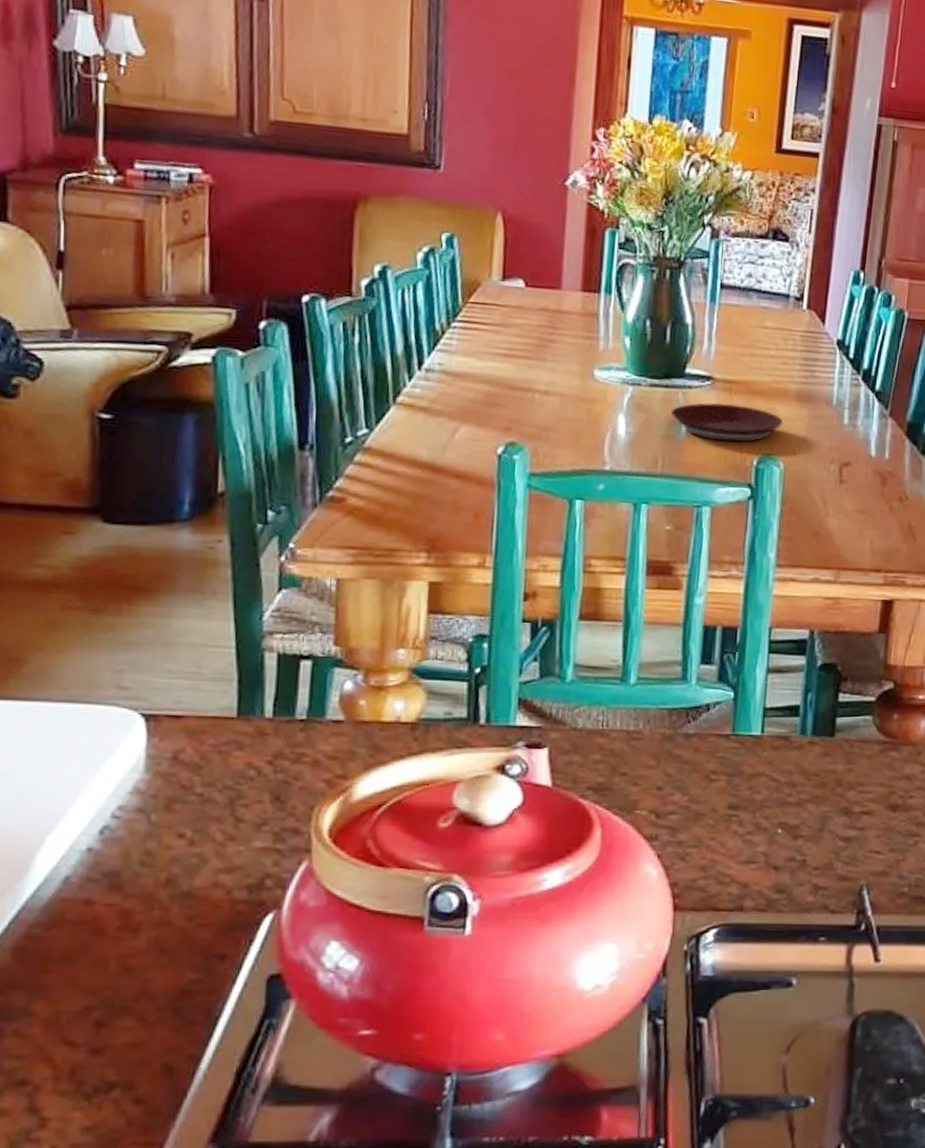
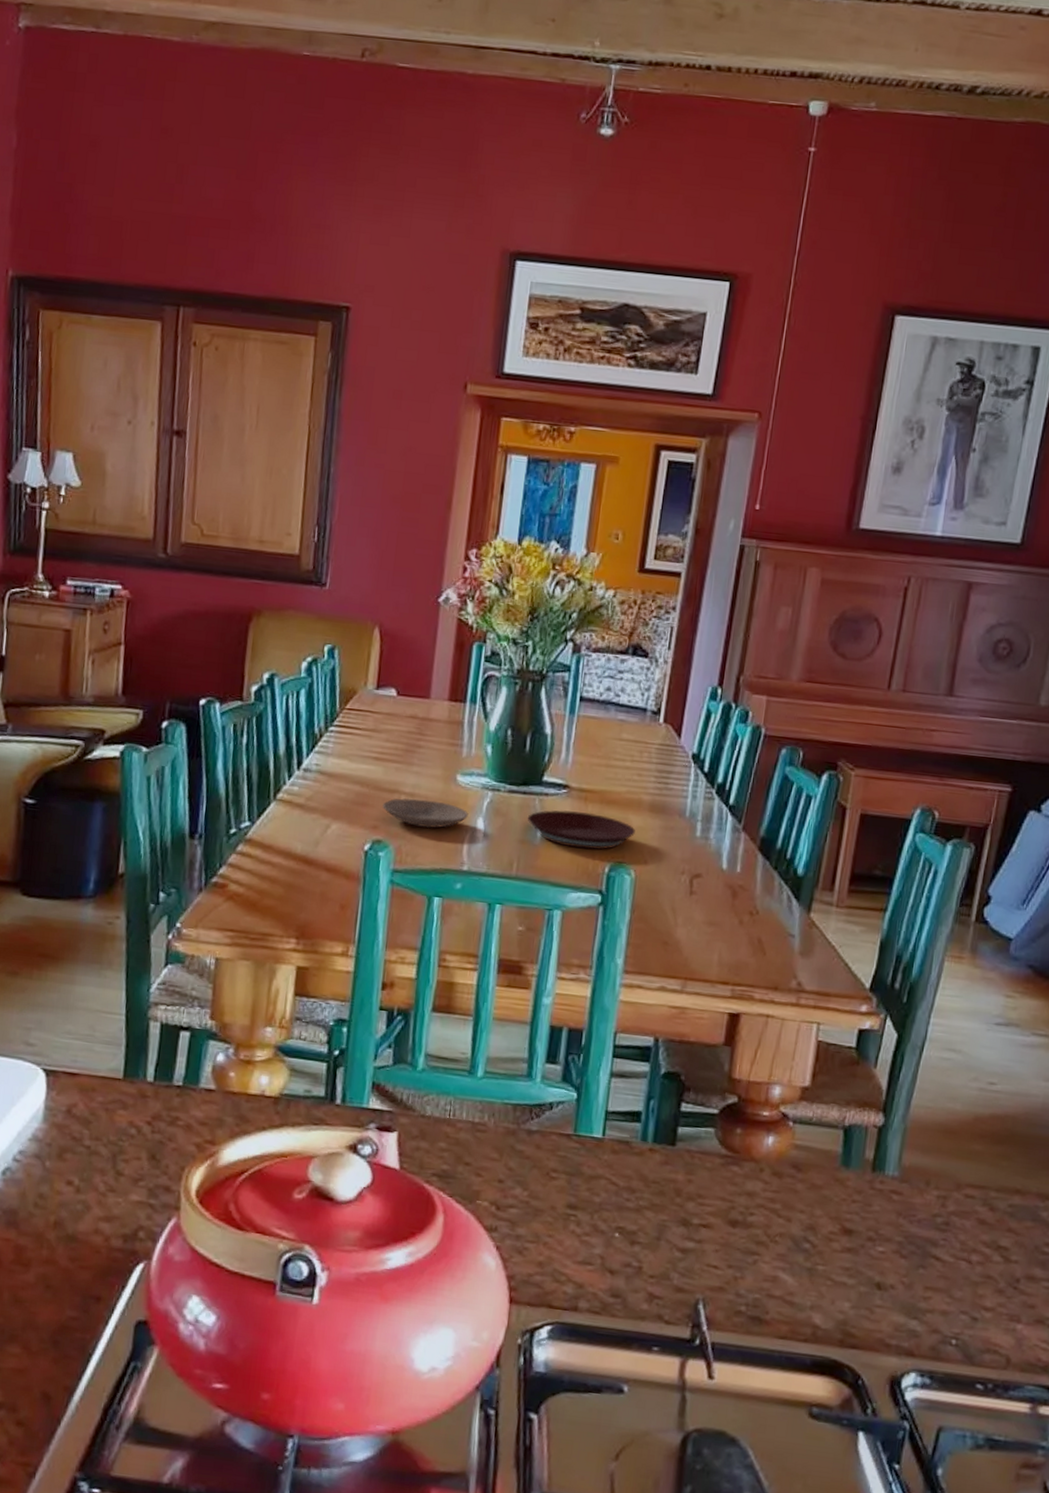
plate: none [515,396,608,428] -> present [383,798,468,829]

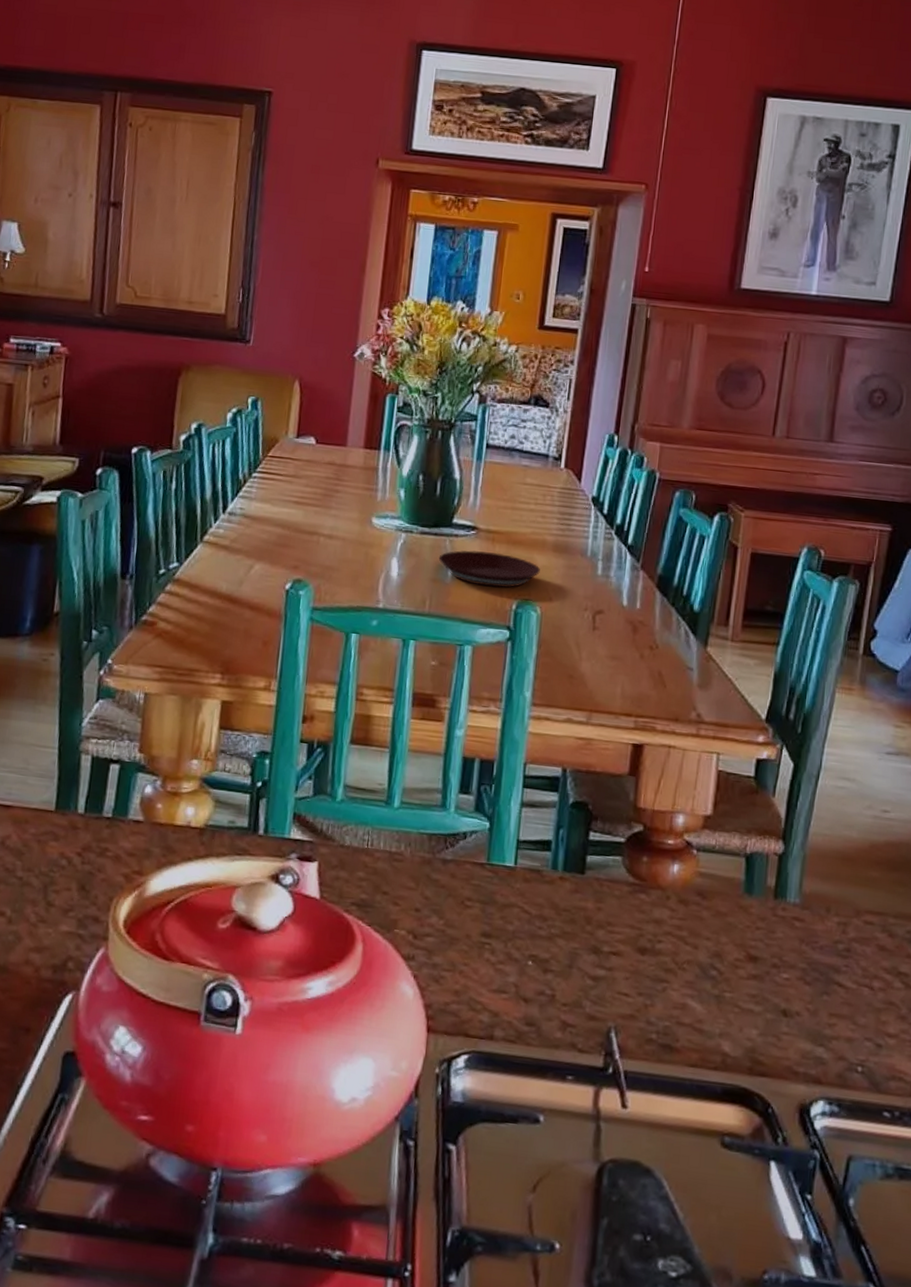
plate: present [383,798,468,829] -> none [303,539,383,569]

